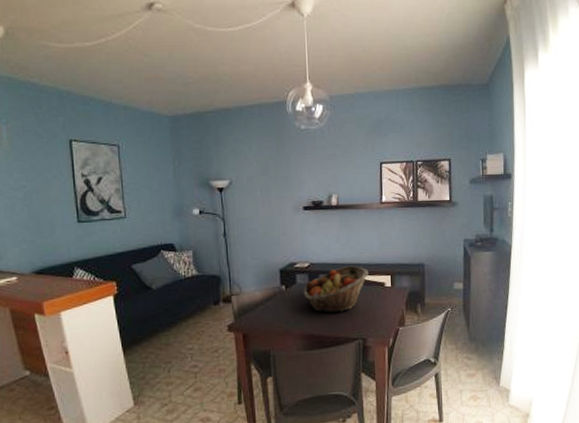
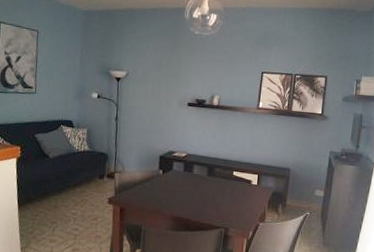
fruit basket: present [303,265,369,313] -> none [177,160,239,202]

